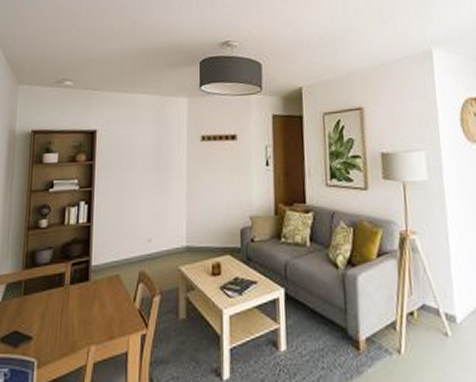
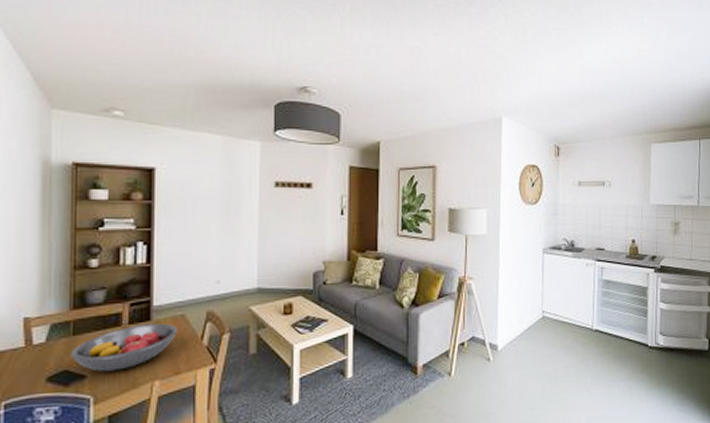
fruit bowl: none [20,284,113,333] -> present [70,323,178,372]

